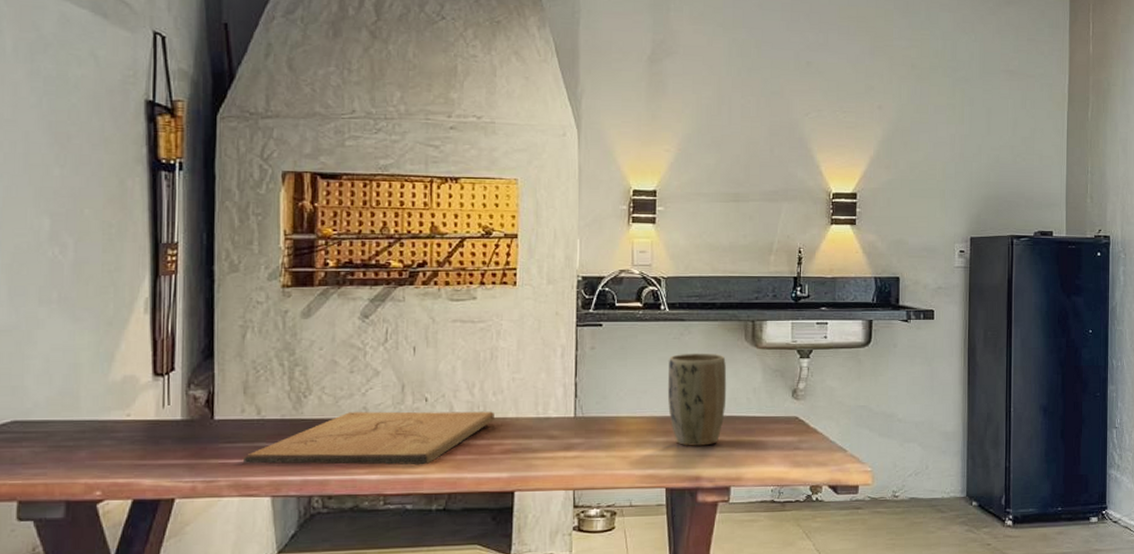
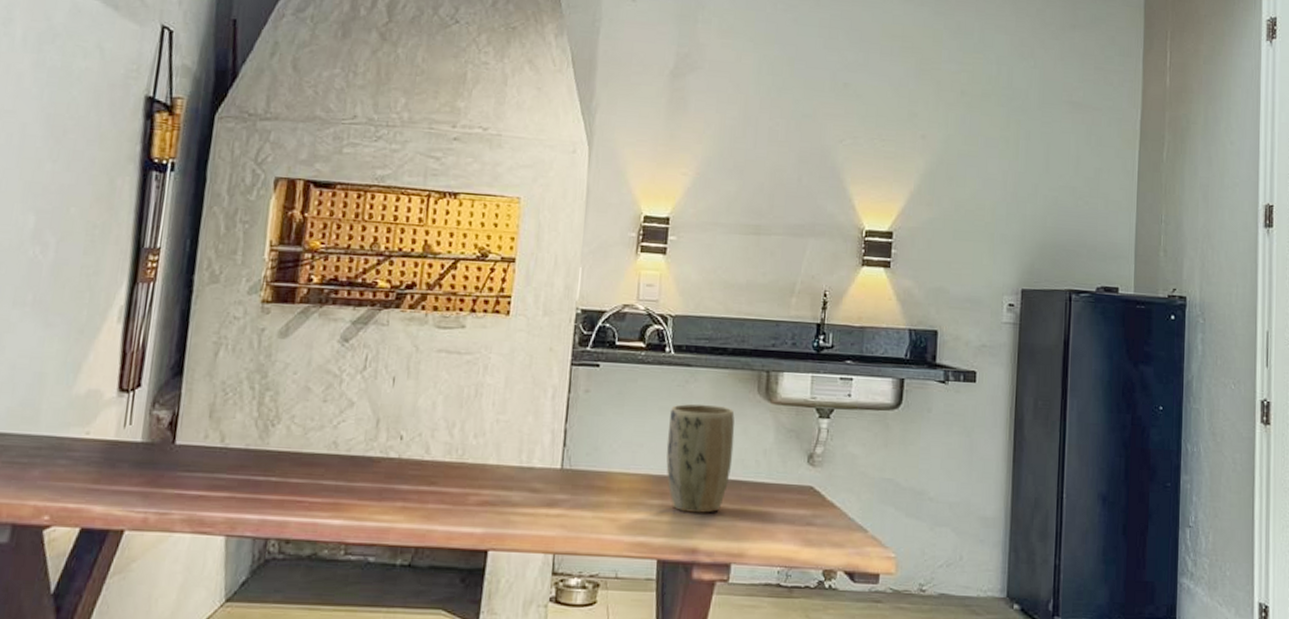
cutting board: present [244,411,496,465] -> none [201,446,474,513]

